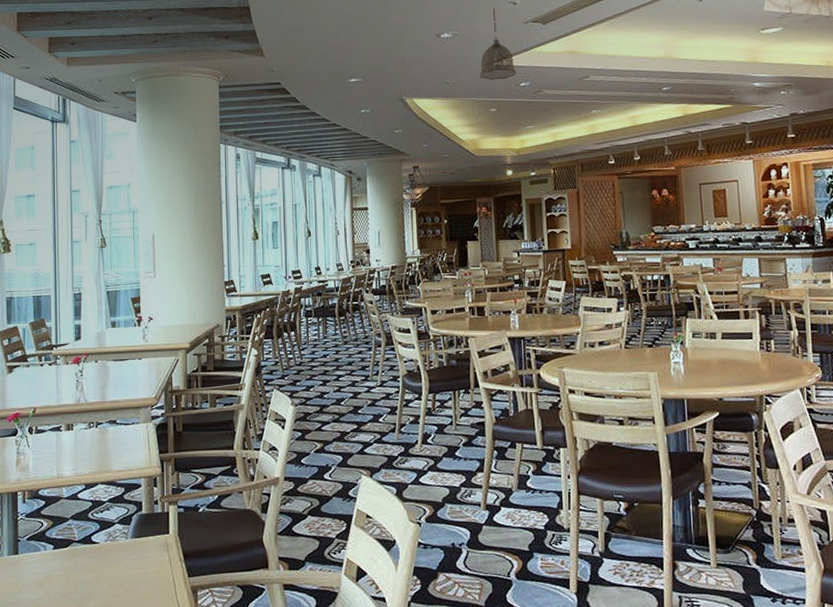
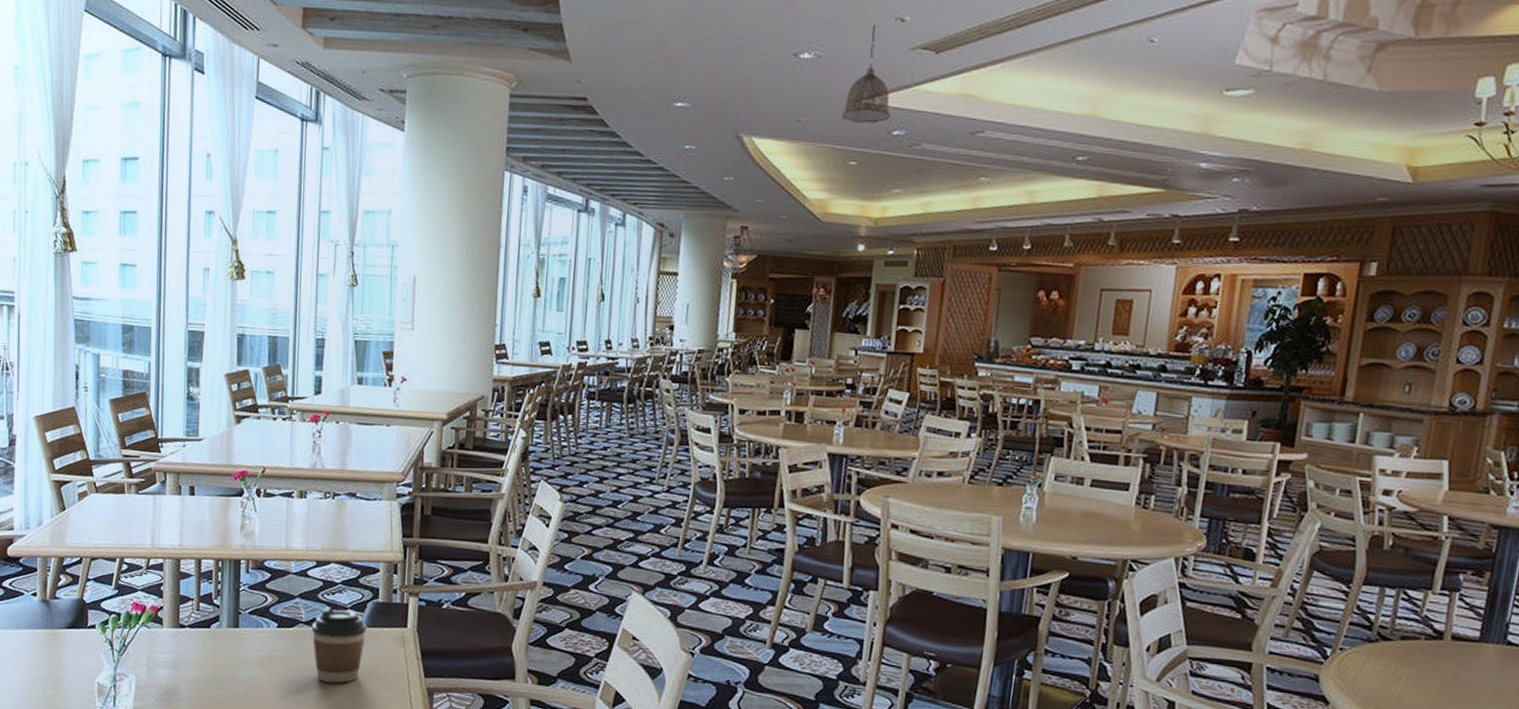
coffee cup: none [84,524,134,594] -> present [311,606,367,684]

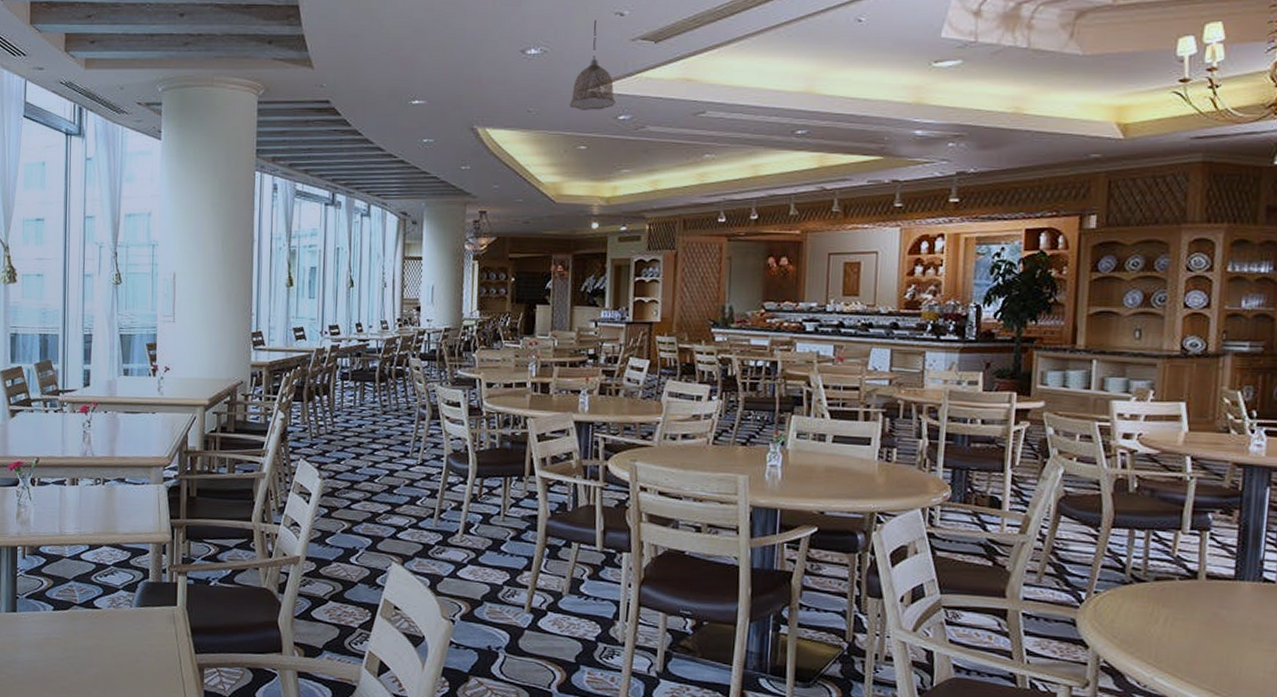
coffee cup: present [311,606,367,684] -> none [85,588,139,663]

